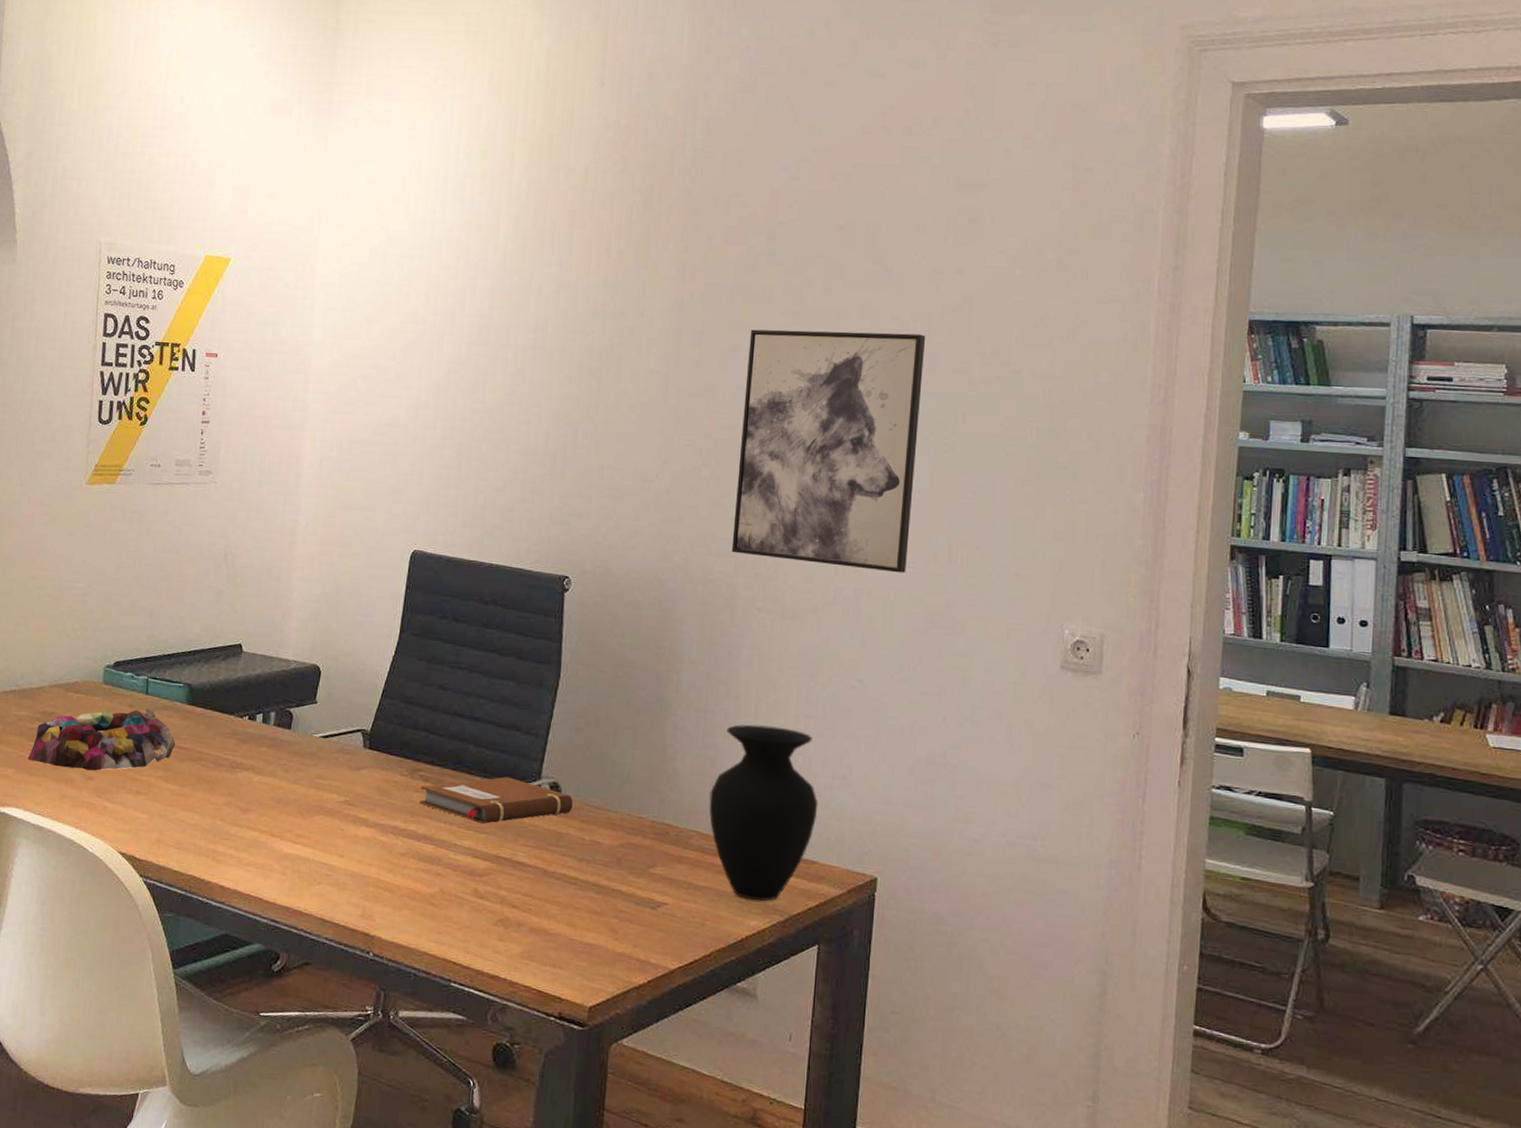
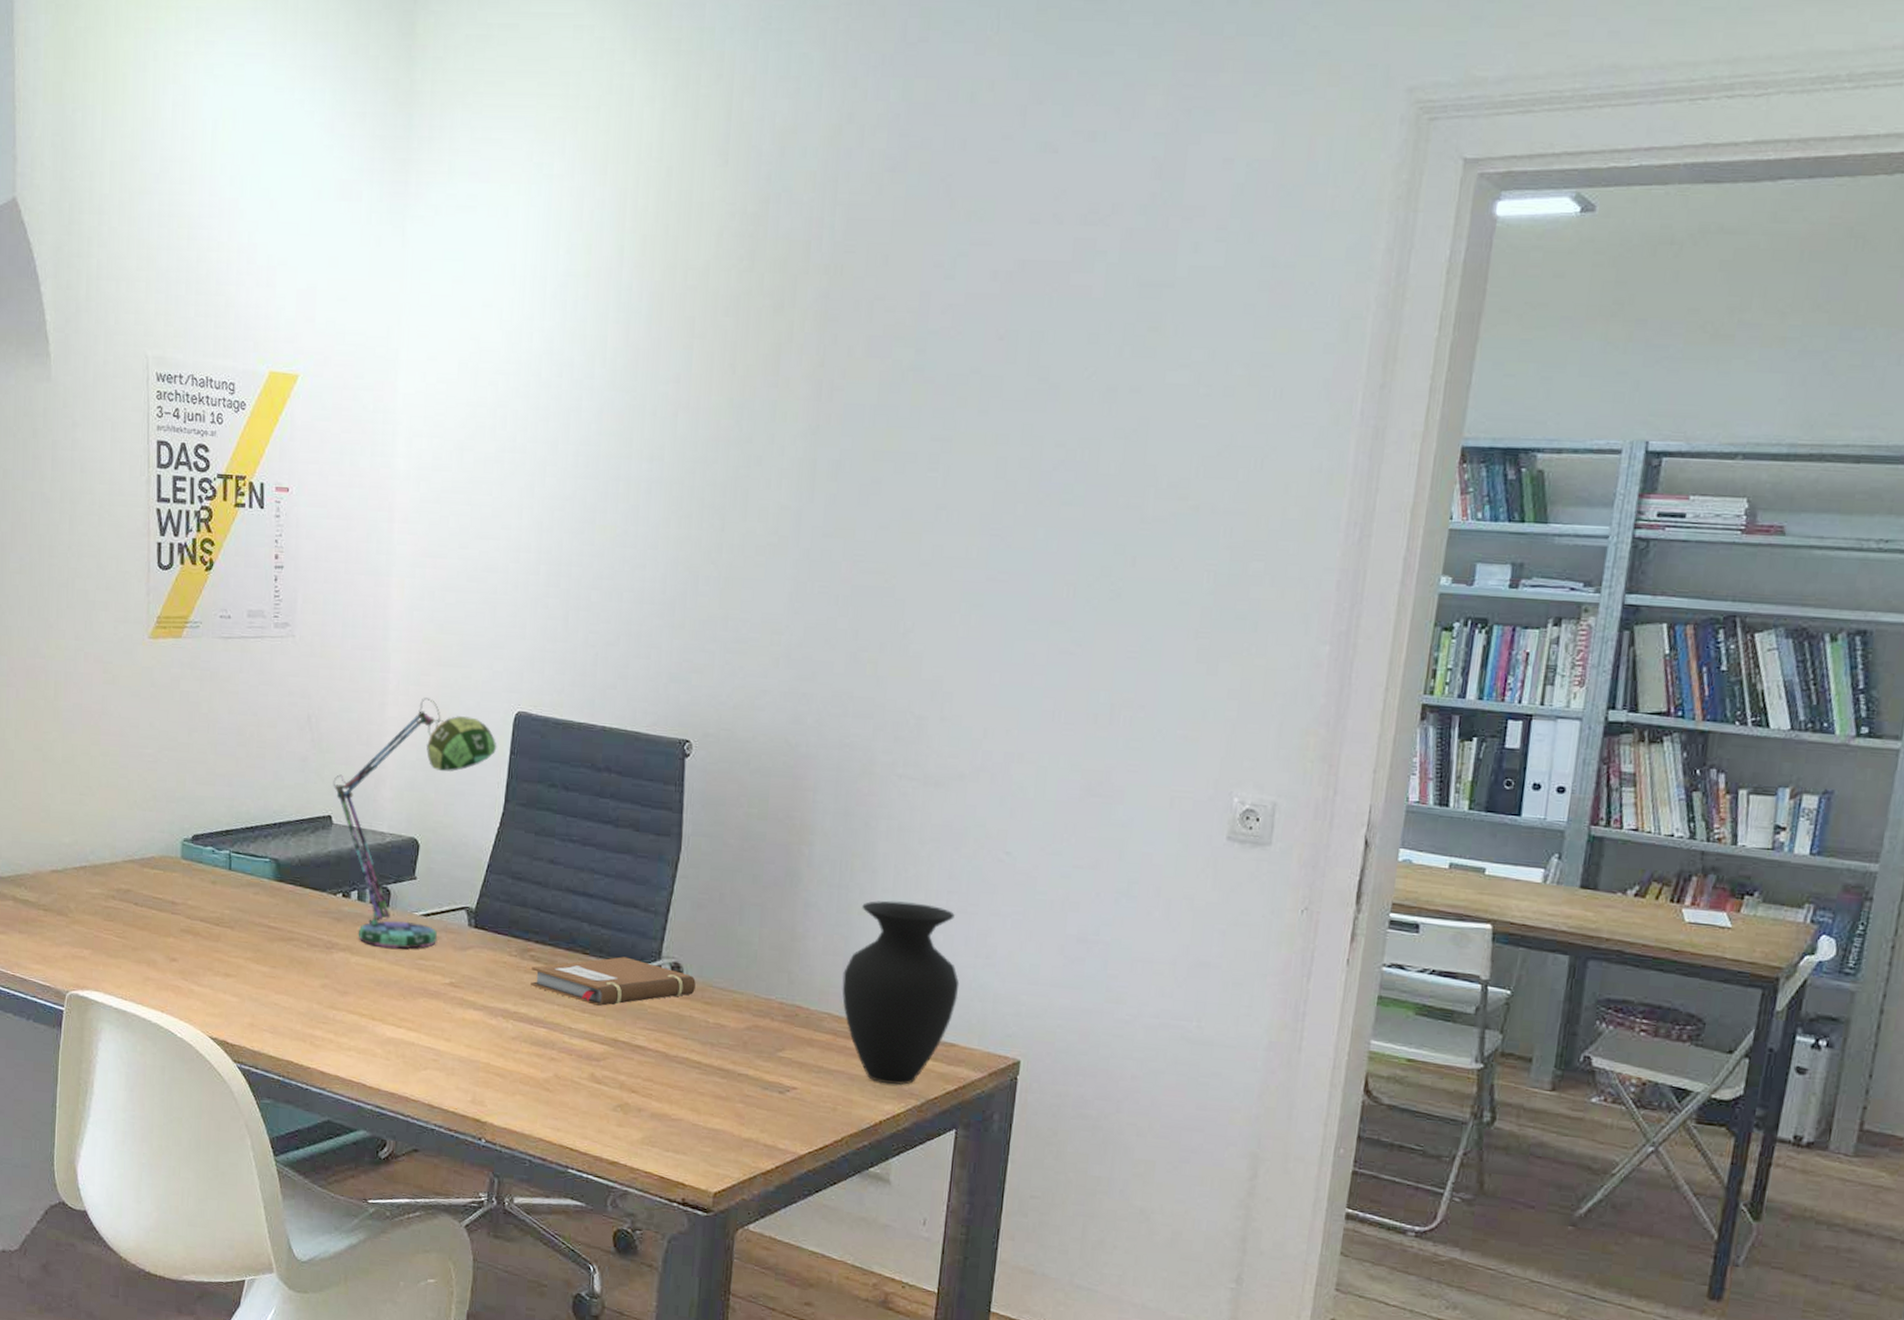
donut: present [27,708,176,771] -> none [104,885,265,952]
desk lamp: none [244,537,395,769] -> present [333,697,497,949]
wall art: present [731,329,926,573] -> none [870,458,1095,736]

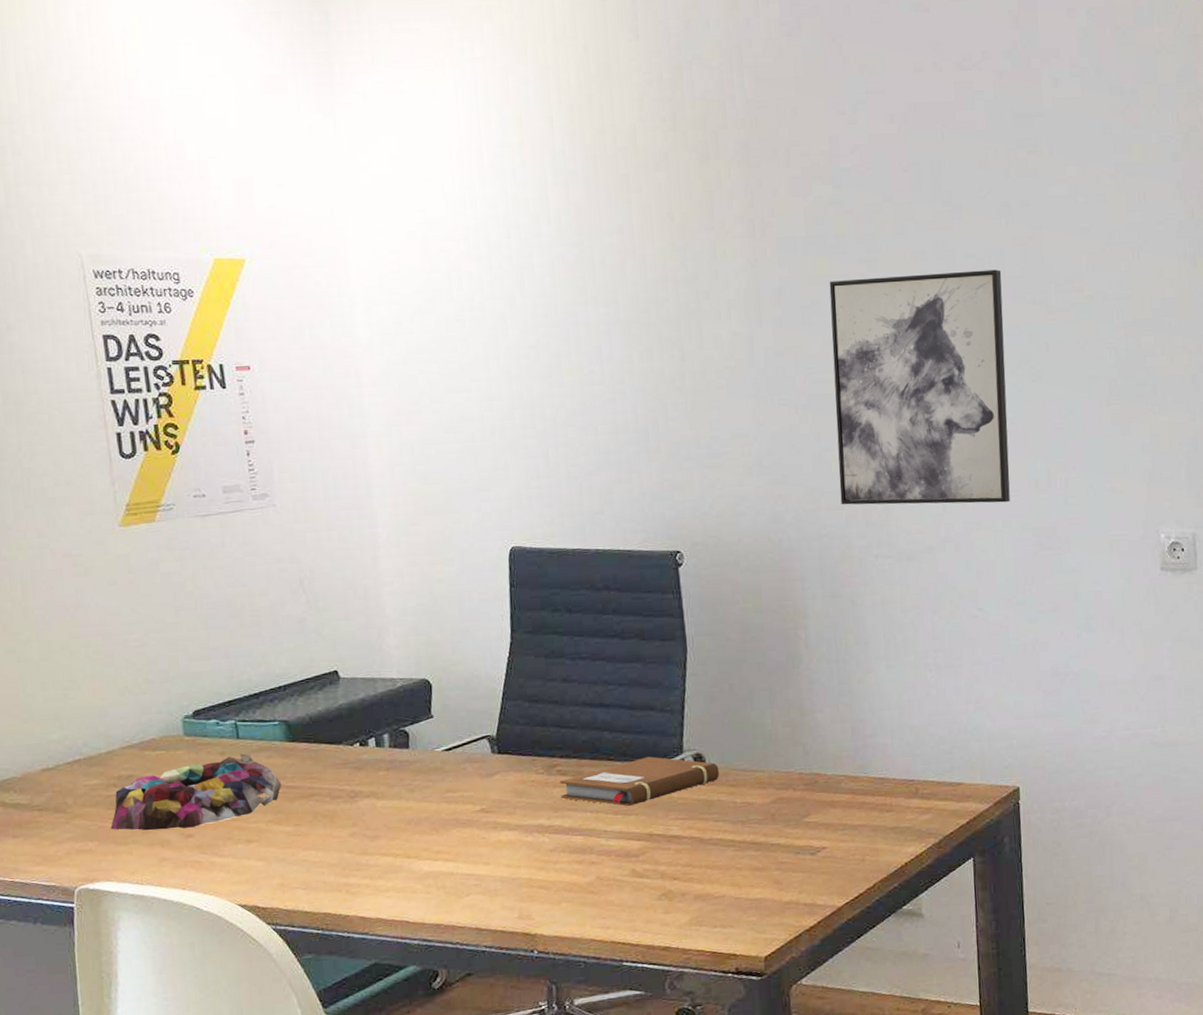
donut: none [104,885,265,952] -> present [110,753,282,831]
desk lamp: present [333,697,497,949] -> none [334,546,496,787]
vase: present [842,900,960,1086] -> none [852,664,957,829]
wall art: none [870,458,1095,736] -> present [829,269,1010,505]

